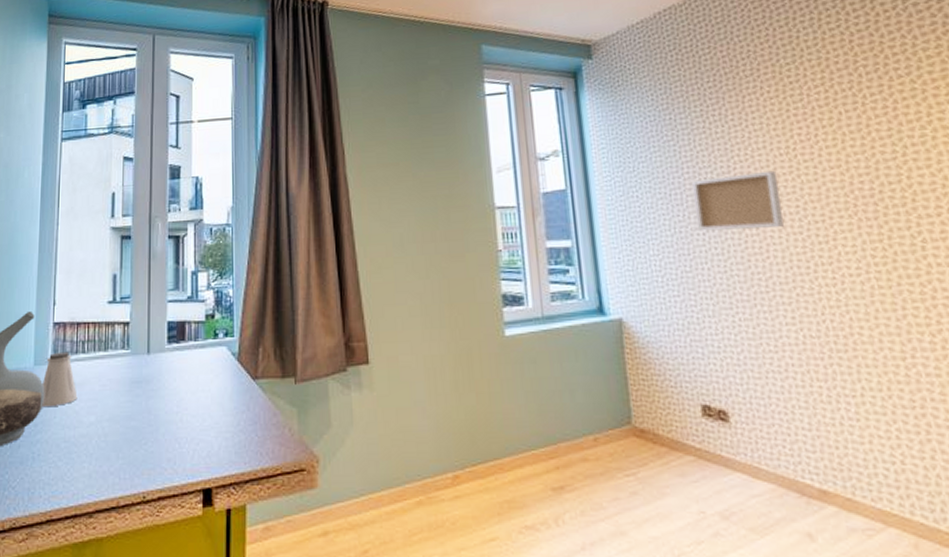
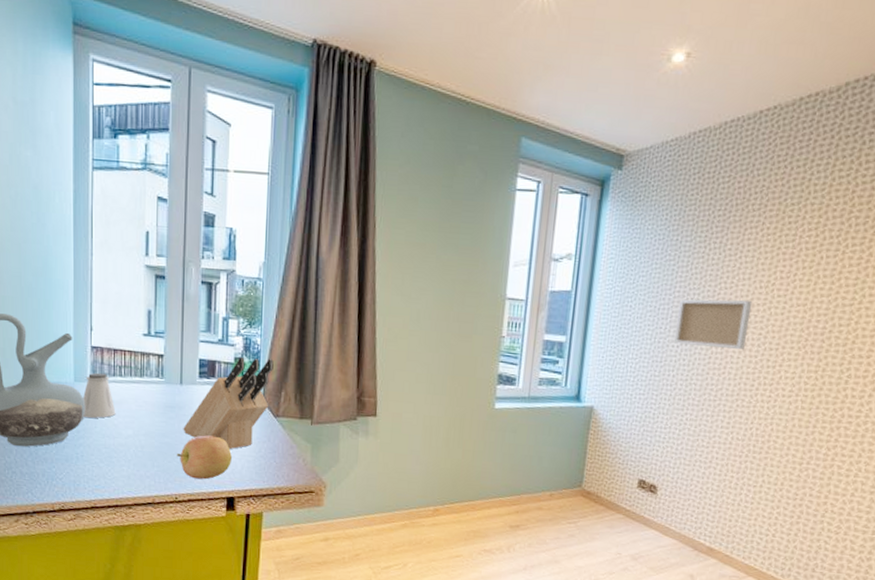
apple: none [143,411,207,469] -> present [176,435,232,480]
knife block: none [151,311,248,427] -> present [183,357,274,450]

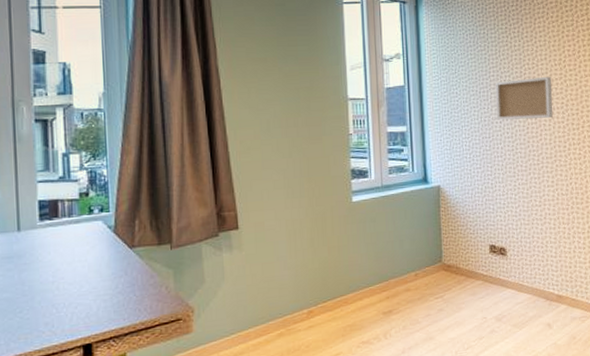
apple: present [176,435,232,480] -> none [18,280,85,332]
knife block: present [183,357,274,450] -> none [24,188,124,292]

